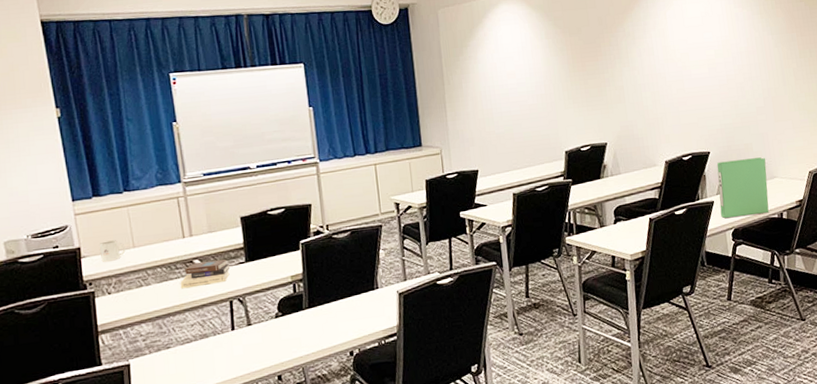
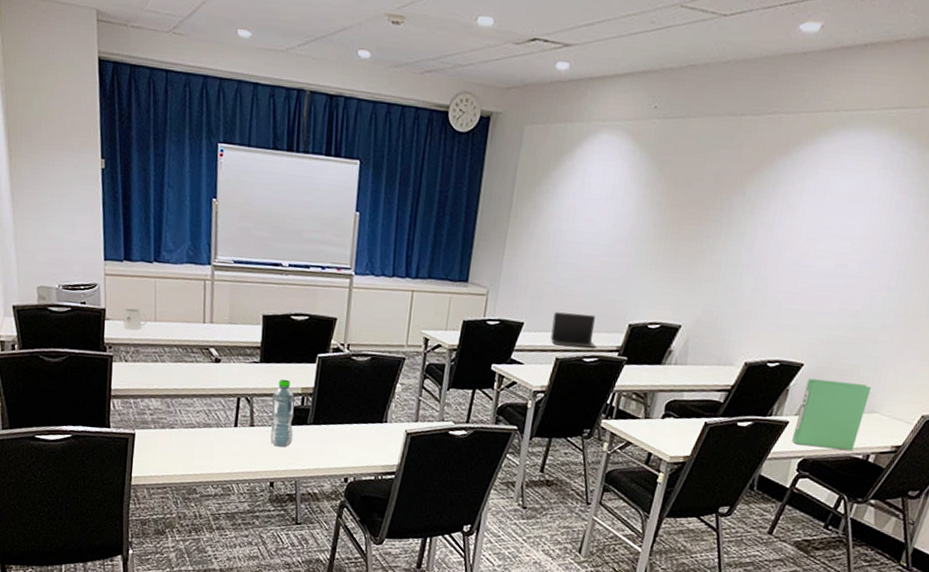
books: present [180,259,231,289] -> none [193,350,244,377]
water bottle: none [264,271,292,339] -> present [270,379,295,448]
laptop computer: none [501,150,544,183] -> present [550,312,596,348]

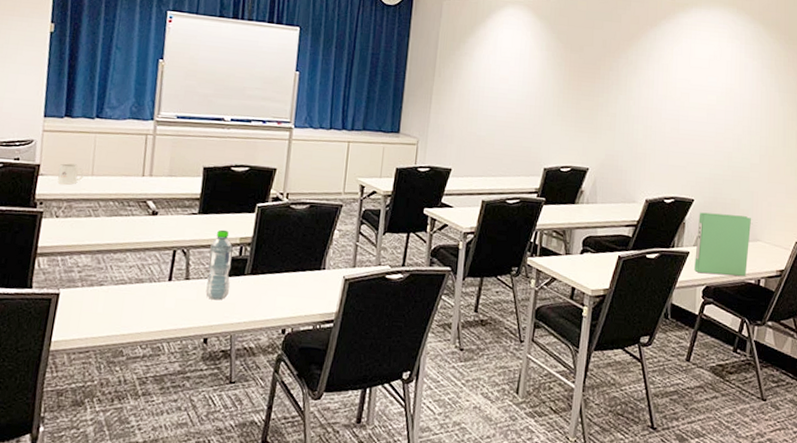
laptop computer: present [550,312,596,348] -> none [476,158,517,191]

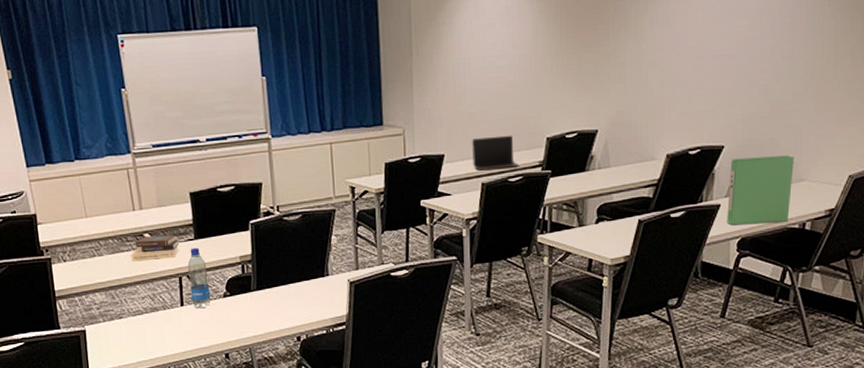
mug: present [57,163,84,186] -> none [53,209,79,231]
books: none [128,203,182,229] -> present [131,235,180,262]
bottle: none [181,222,205,287] -> present [187,247,211,309]
water bottle: present [205,229,233,300] -> none [213,251,240,318]
laptop computer: none [476,158,517,191] -> present [472,135,519,171]

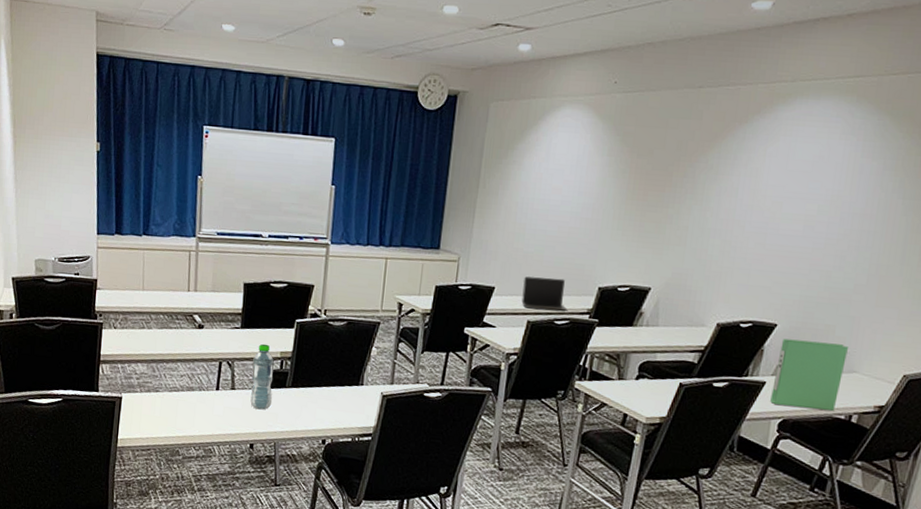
books: present [131,235,180,262] -> none [177,317,226,342]
bottle: present [187,247,211,309] -> none [227,336,248,396]
water bottle: none [213,251,240,318] -> present [250,343,274,410]

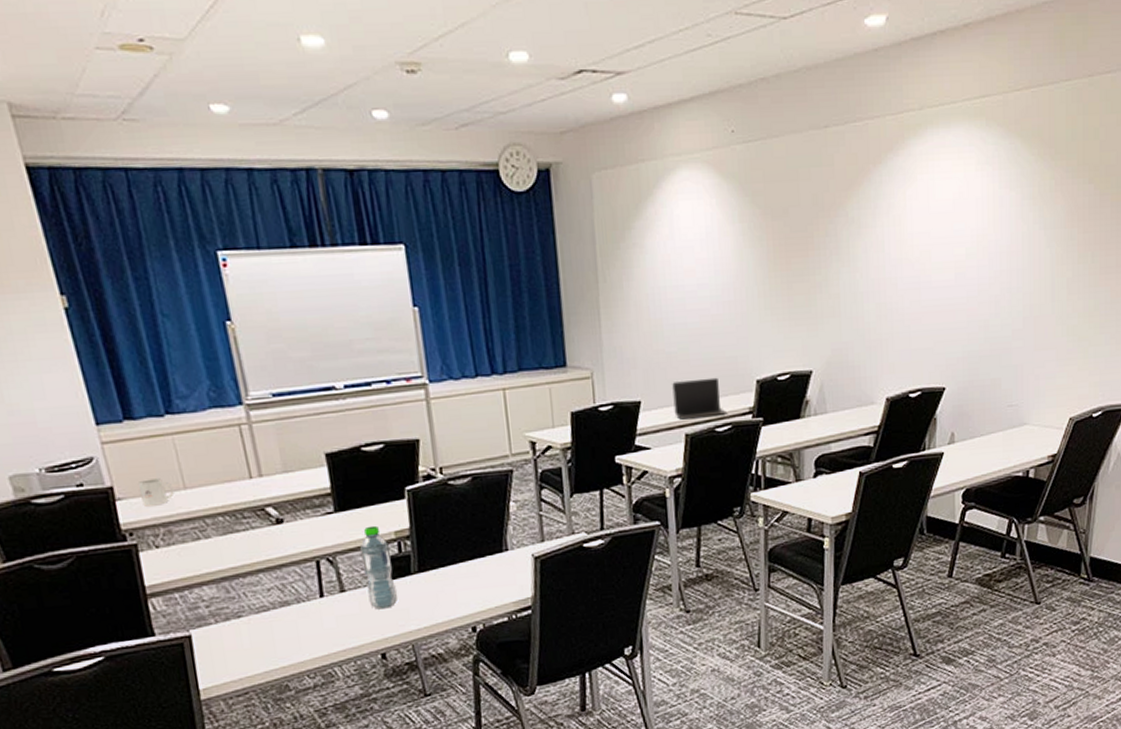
mug: none [113,278,136,299] -> present [137,478,175,508]
binder: present [770,338,848,411] -> none [951,397,1016,476]

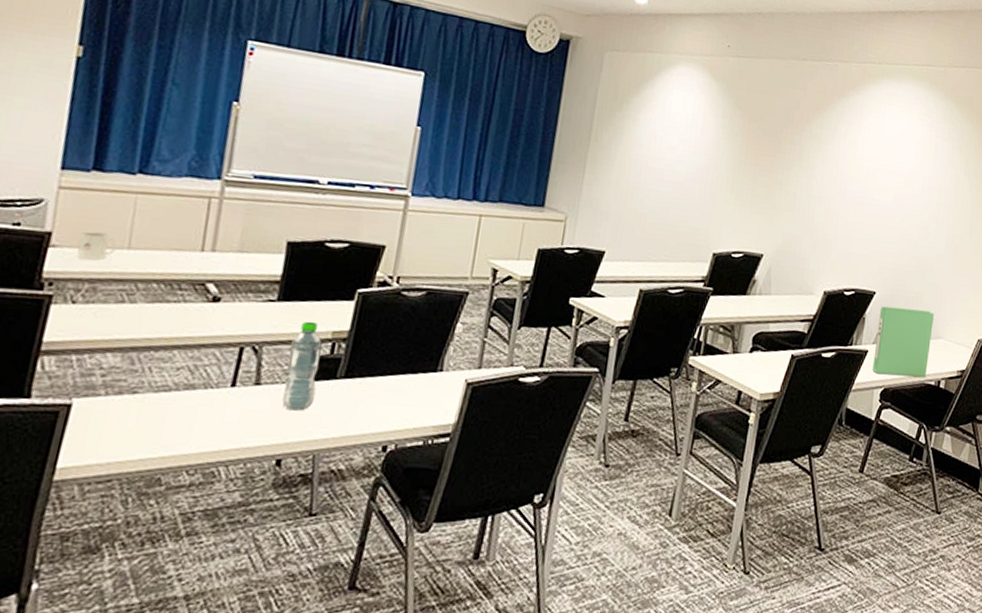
laptop computer: present [672,377,726,420] -> none [633,240,681,278]
binder: none [951,397,1016,476] -> present [873,306,934,377]

